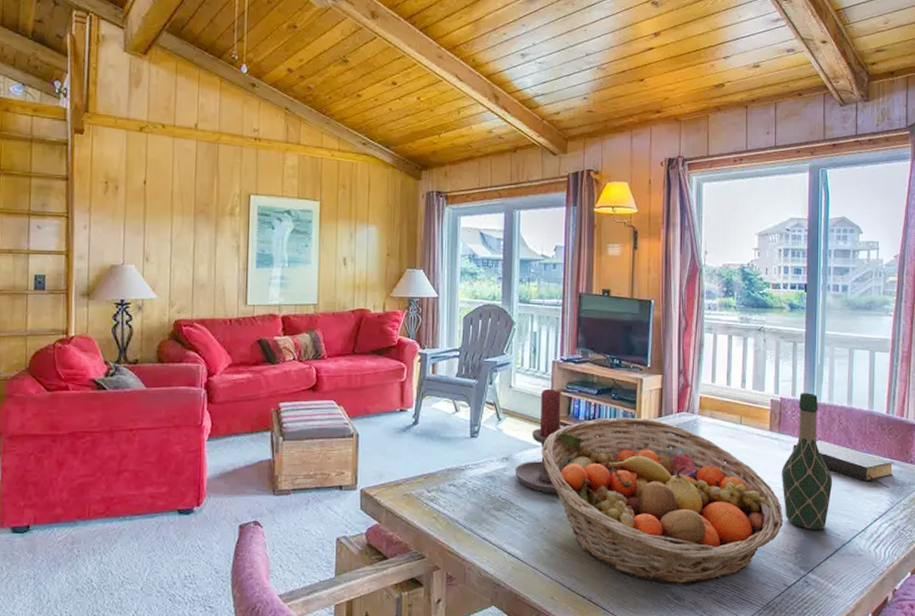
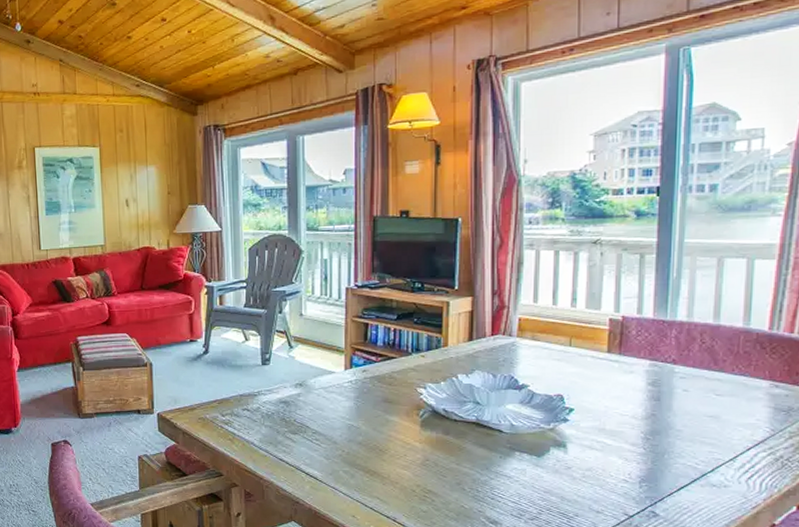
candle holder: present [515,388,561,493] -> none [309,315,357,418]
fruit basket: present [541,417,784,586] -> none [337,342,625,511]
wine bottle: present [781,393,833,530] -> none [622,310,691,458]
bible: present [793,440,894,488] -> none [638,361,777,413]

